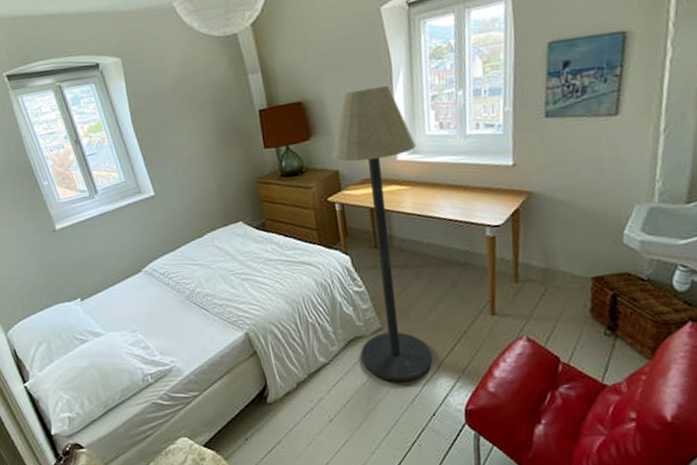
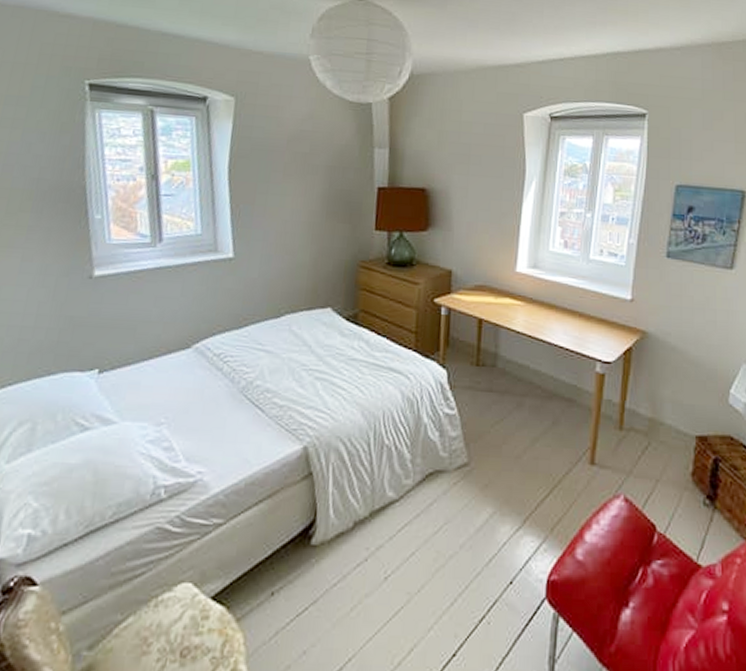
floor lamp: present [332,85,433,382] -> none [438,189,537,535]

